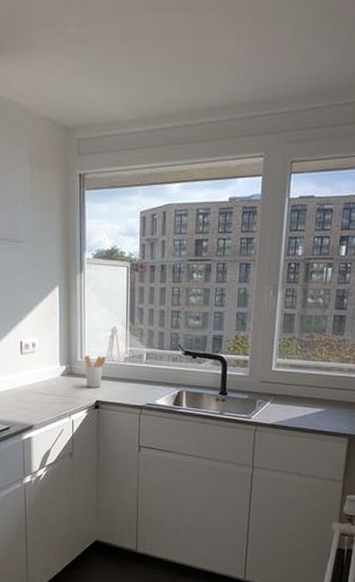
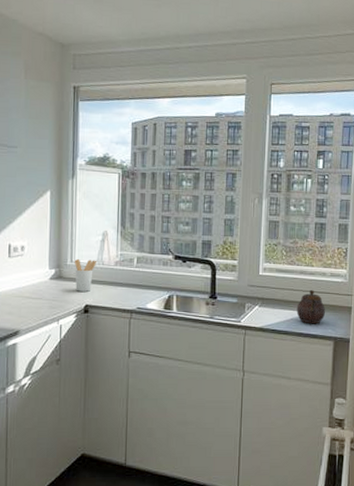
teapot: none [310,386,342,421] -> present [296,290,326,324]

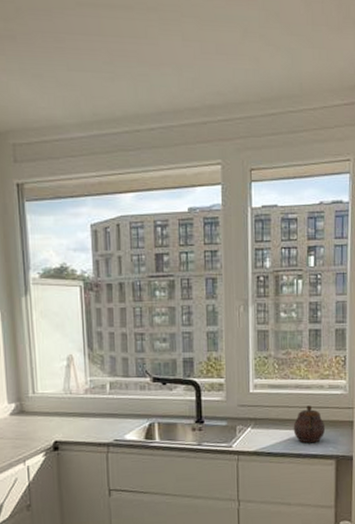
utensil holder: present [74,259,97,292] -> none [36,389,64,427]

